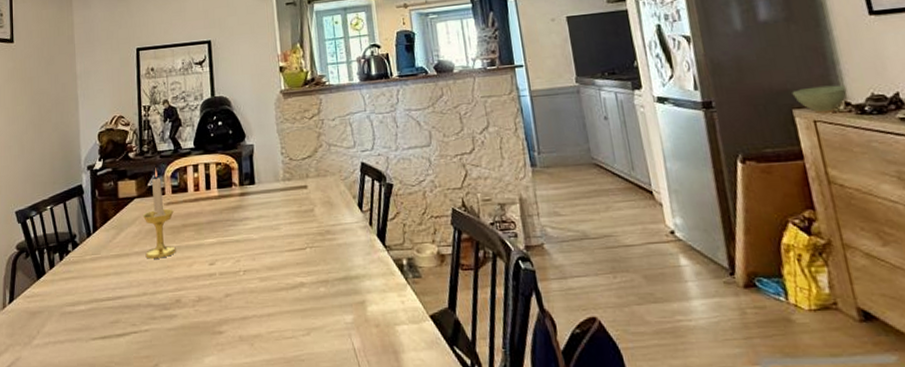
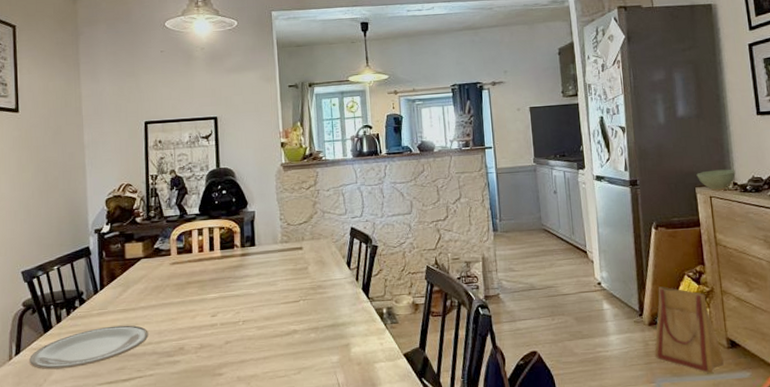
plate: none [23,272,143,321] -> present [30,325,149,370]
candlestick: present [142,167,176,259] -> none [148,231,180,313]
shopping bag: none [753,237,857,356] -> present [654,286,724,374]

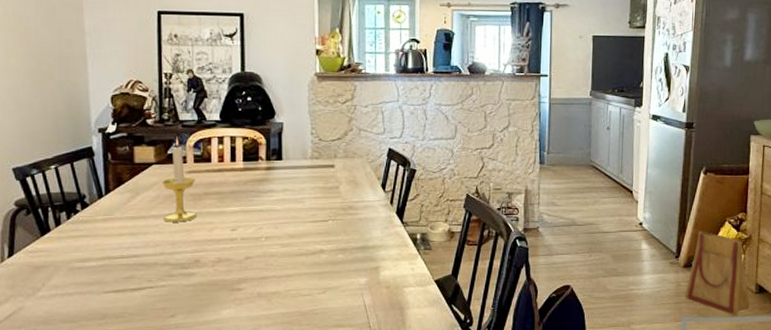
plate: present [30,325,149,370] -> none [25,233,160,274]
candlestick: none [148,231,180,313] -> present [161,136,197,222]

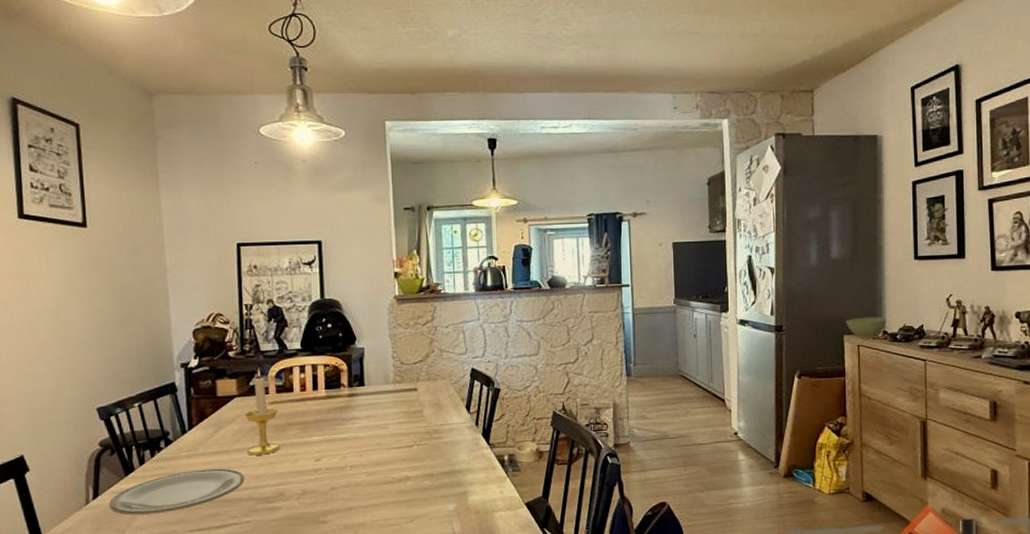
plate: none [25,233,160,274] -> present [109,468,245,515]
shopping bag: present [685,231,750,316] -> none [788,438,857,527]

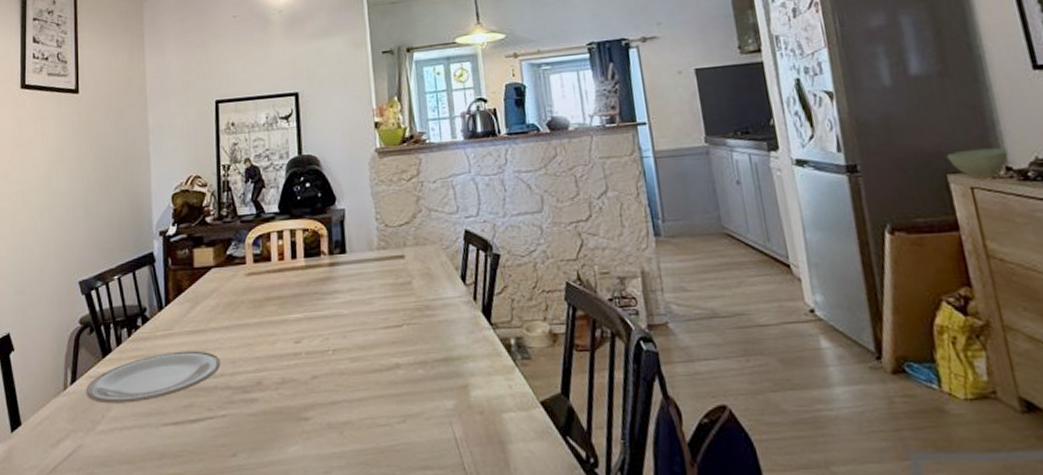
candlestick: present [243,367,280,456] -> none [220,234,258,336]

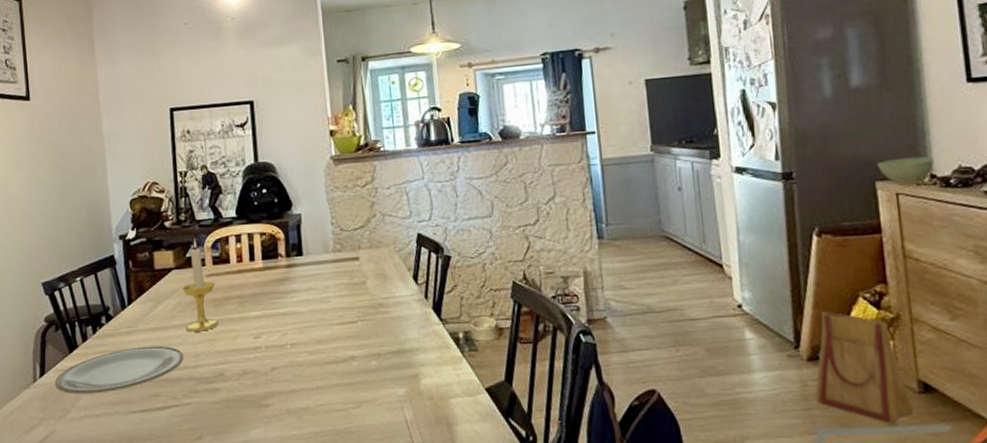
candlestick: none [220,234,258,336] -> present [181,237,218,332]
shopping bag: none [902,317,1018,451] -> present [815,311,913,426]

